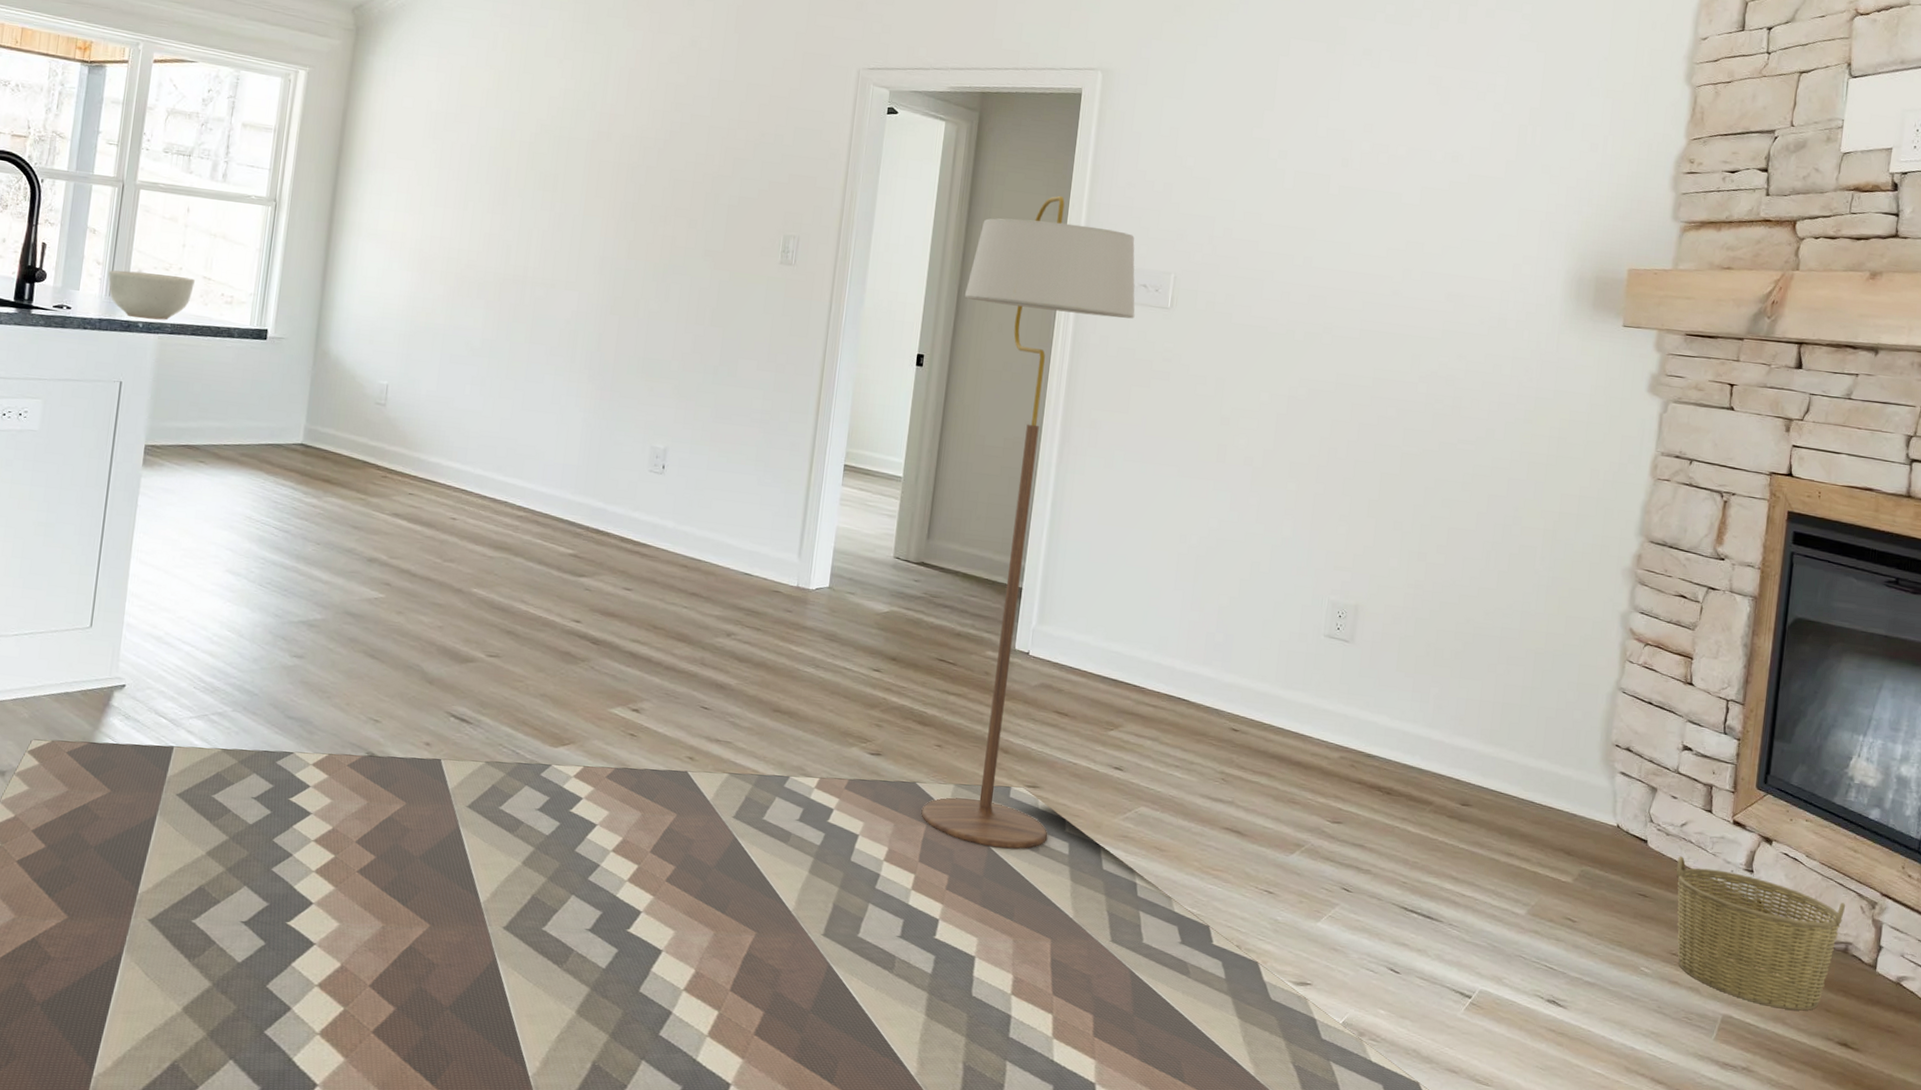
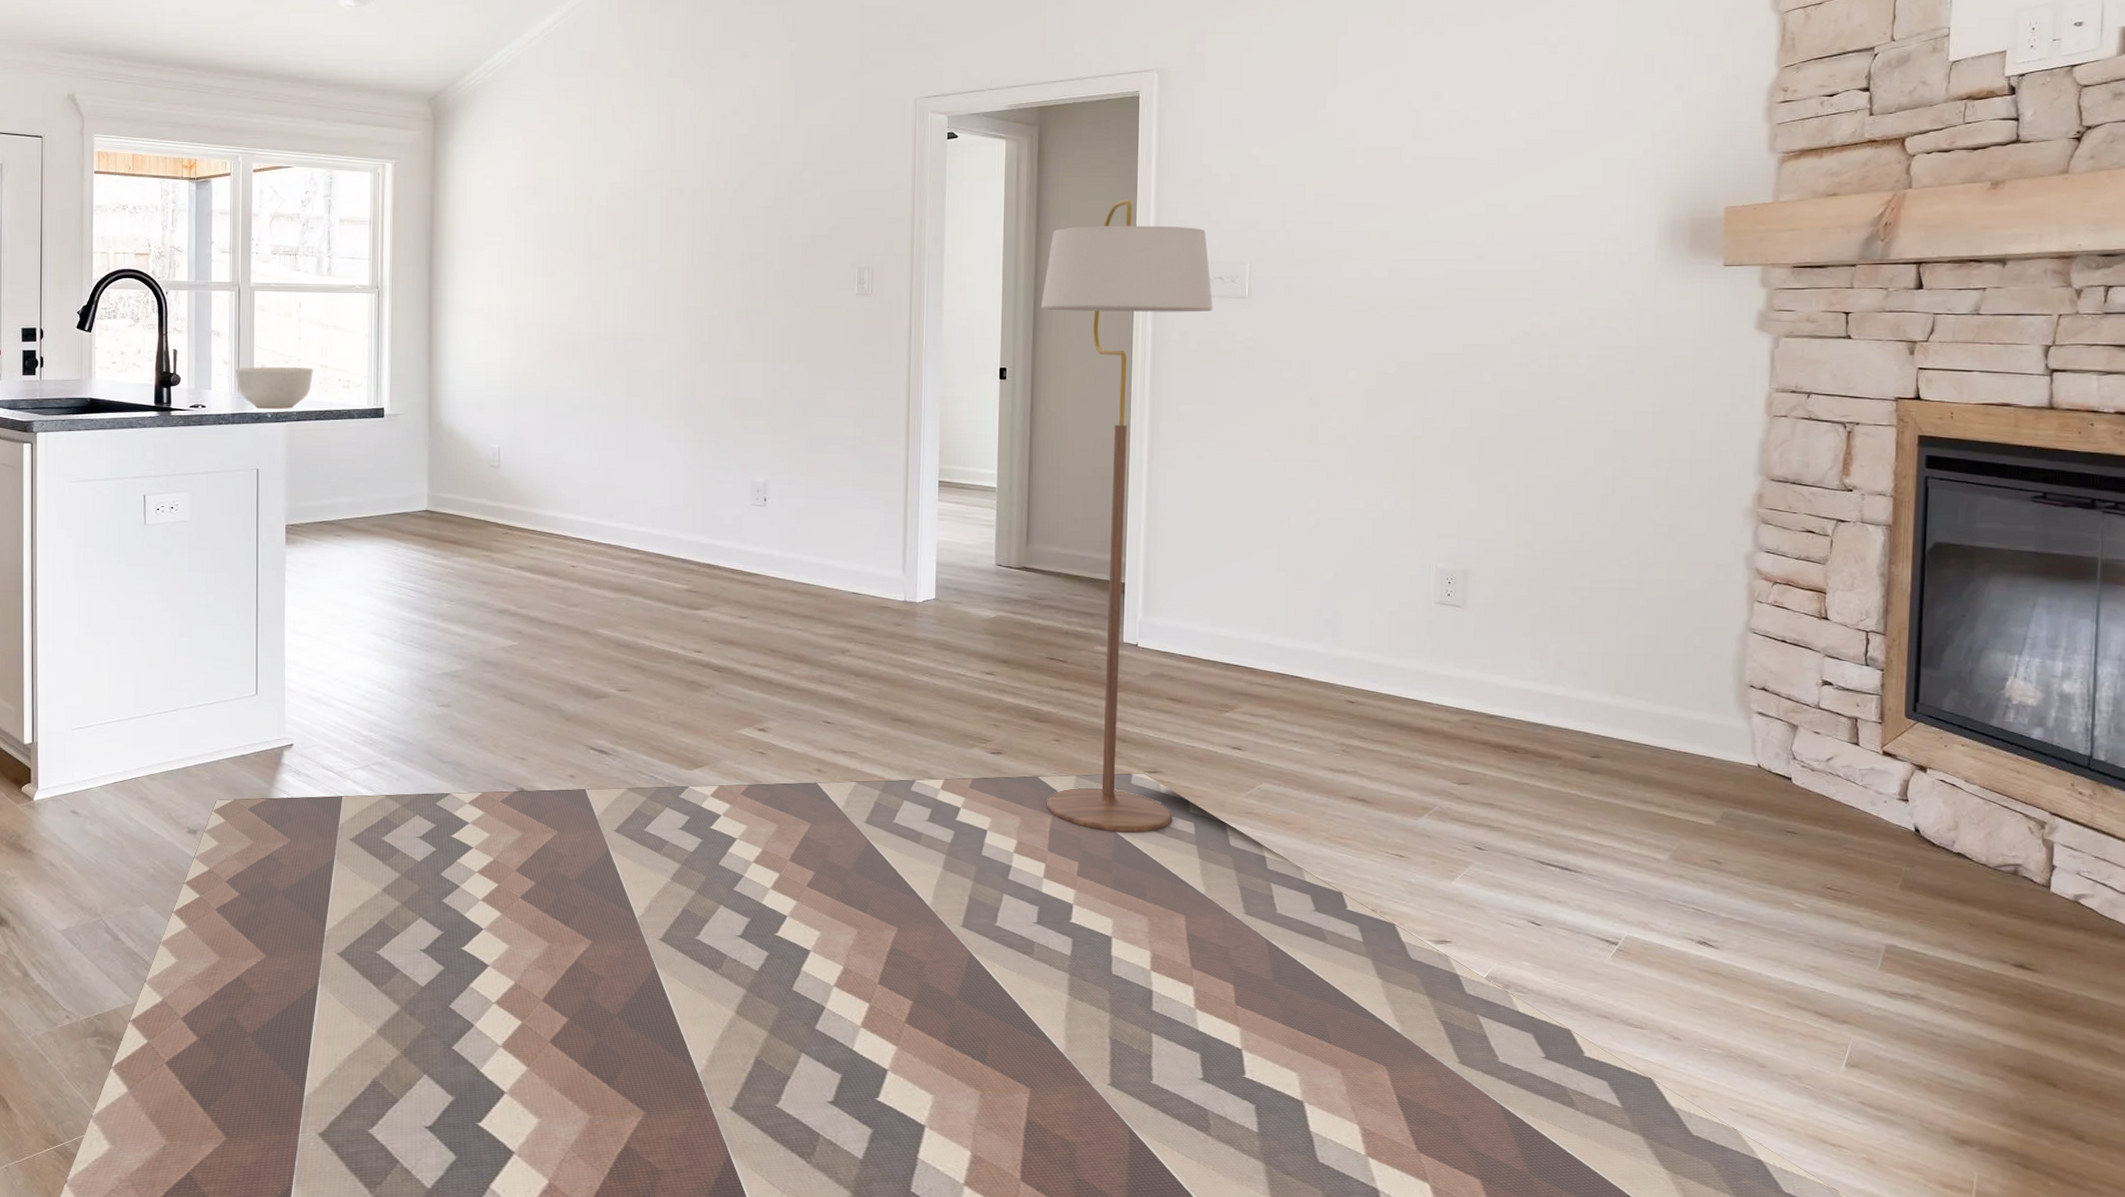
basket: present [1676,856,1846,1011] -> none [1825,791,2012,936]

